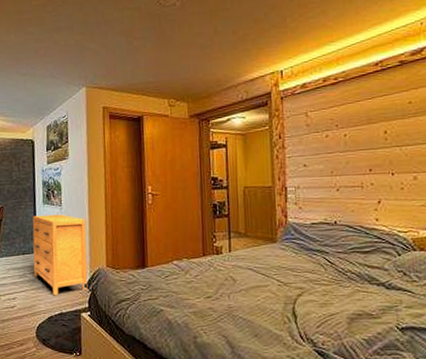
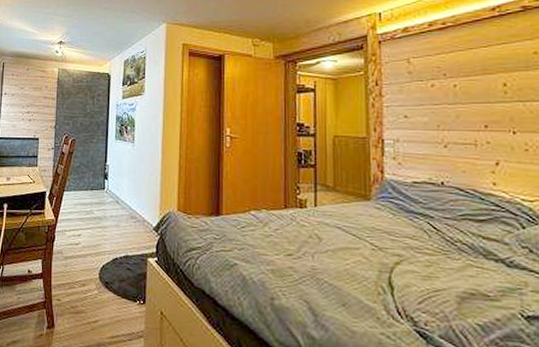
dresser: present [32,214,88,296] -> none [101,150,158,237]

